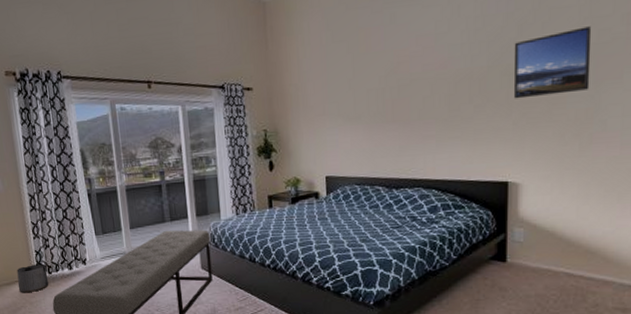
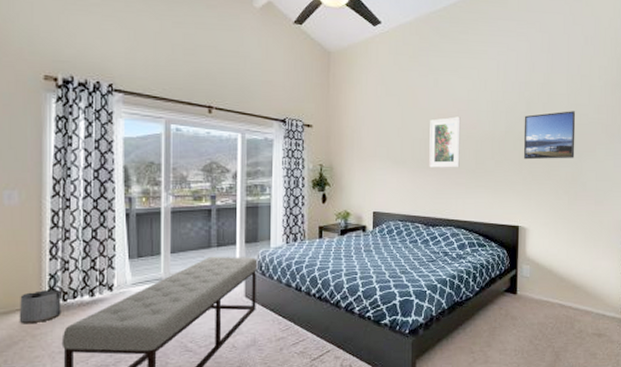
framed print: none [387,56,427,121] -> present [429,116,461,168]

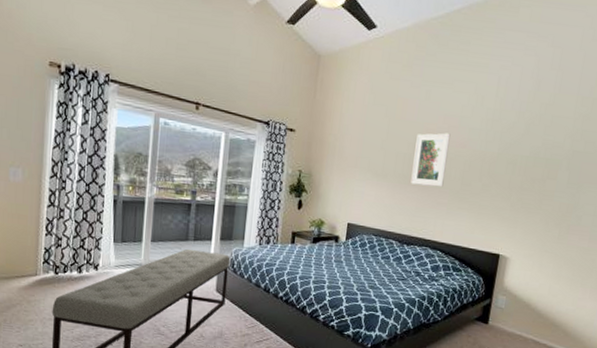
bucket: present [19,289,61,324] -> none [17,261,54,291]
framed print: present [523,111,576,160] -> none [515,136,581,189]

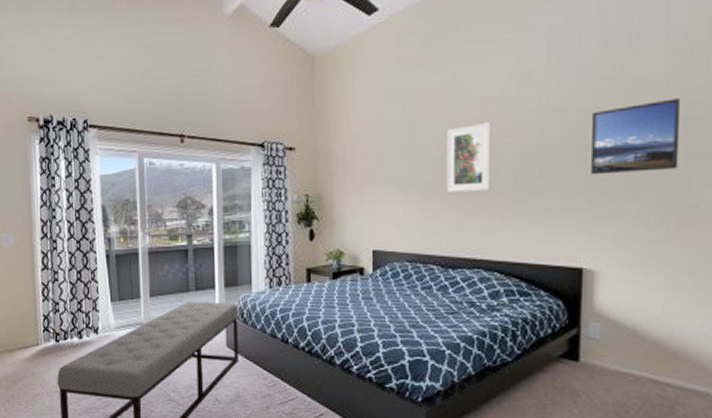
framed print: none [515,136,581,189] -> present [590,98,681,175]

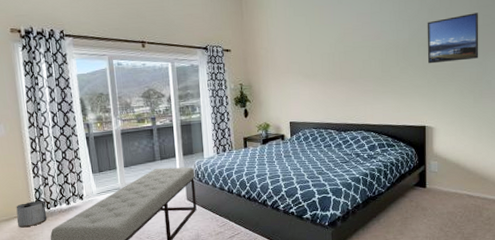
bucket: none [21,329,55,363] -> present [16,200,47,228]
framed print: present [447,122,492,192] -> none [336,29,367,79]

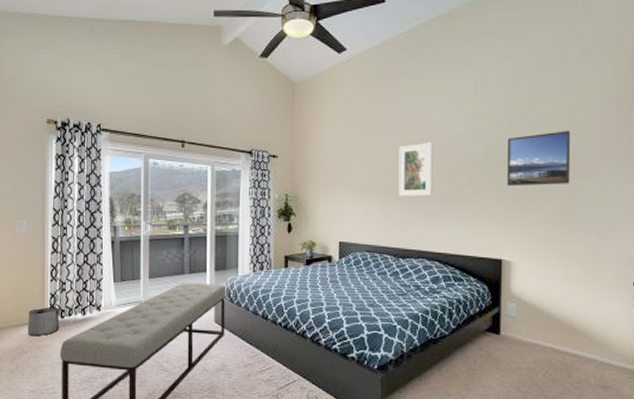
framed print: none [336,29,367,79] -> present [398,142,433,197]

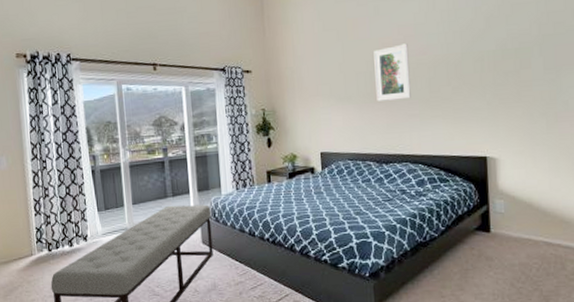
bucket: present [27,306,60,337] -> none [16,240,48,272]
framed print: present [506,131,571,186] -> none [483,20,551,82]

